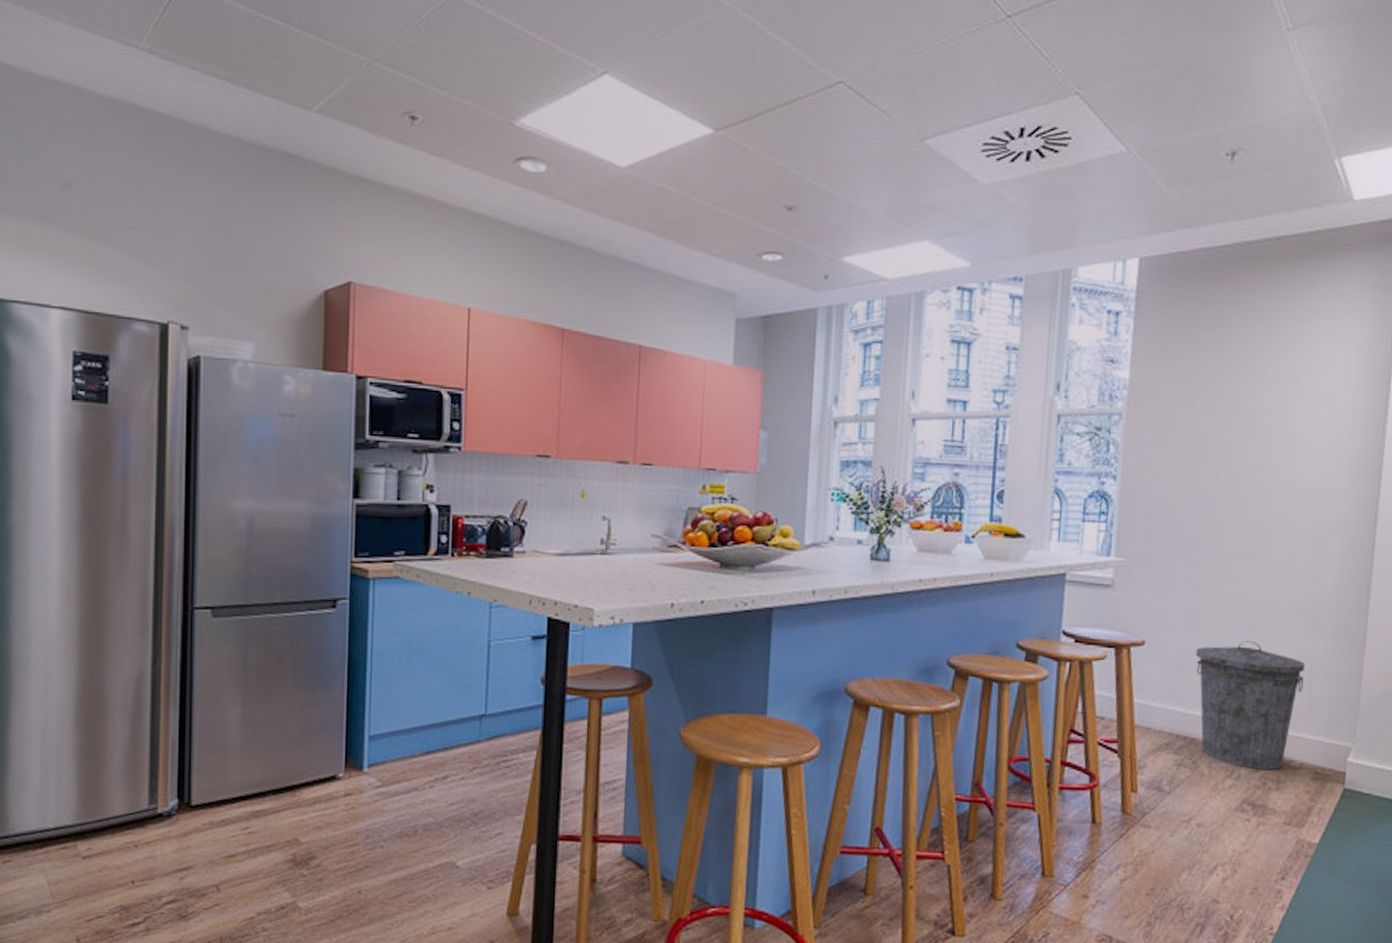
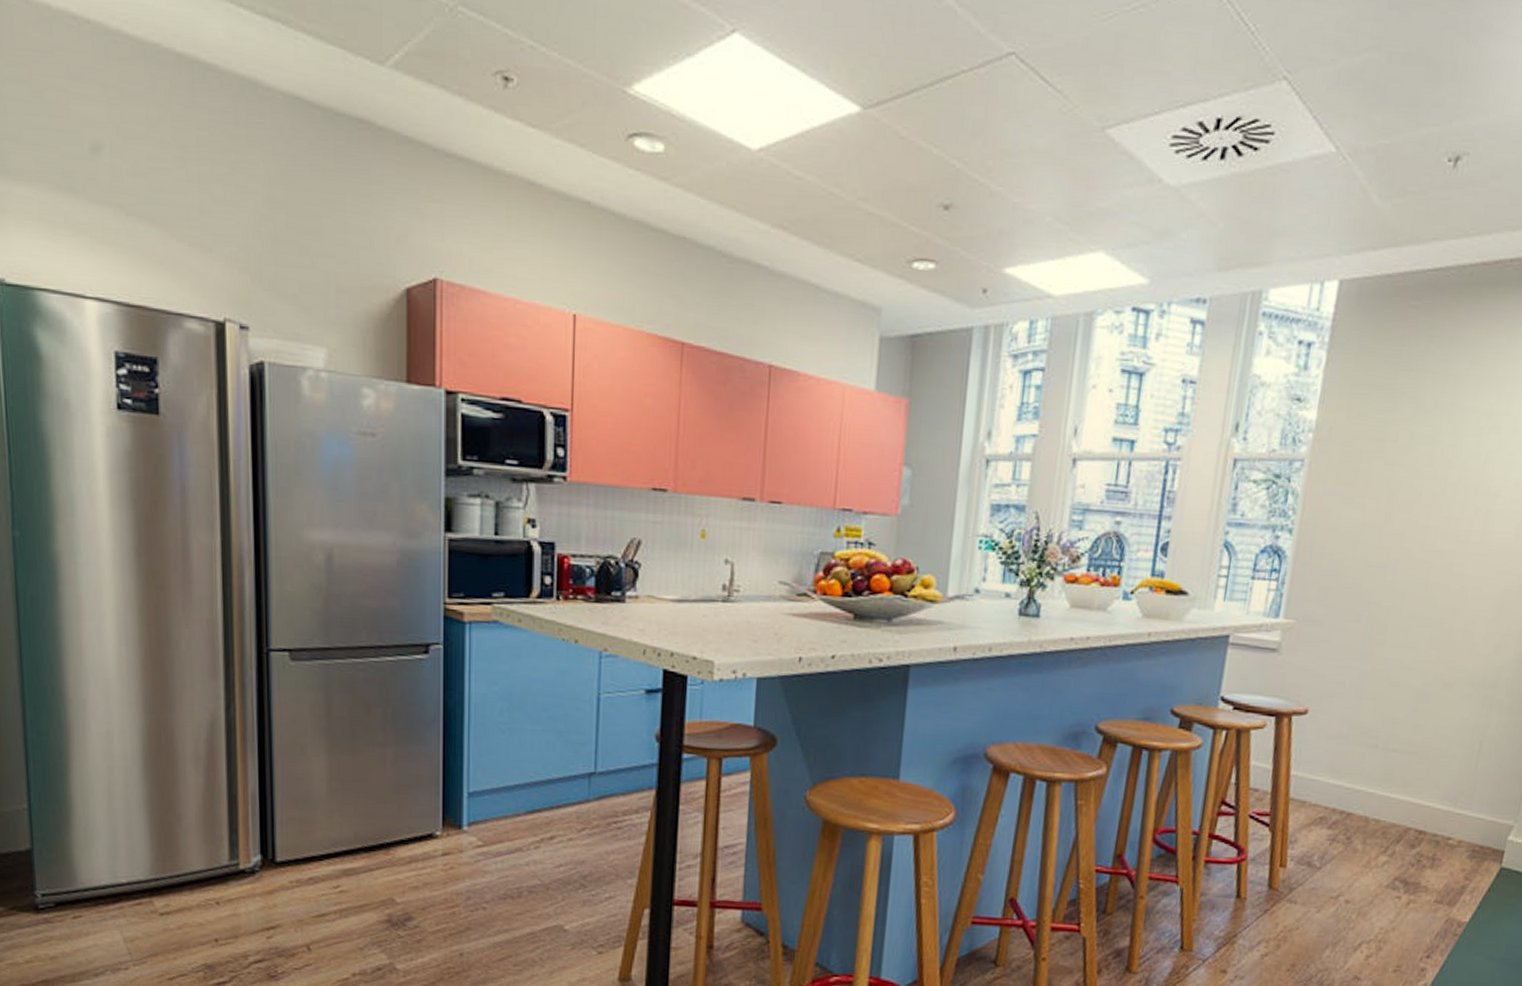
trash can: present [1195,640,1306,770] -> none [1357,711,1475,848]

